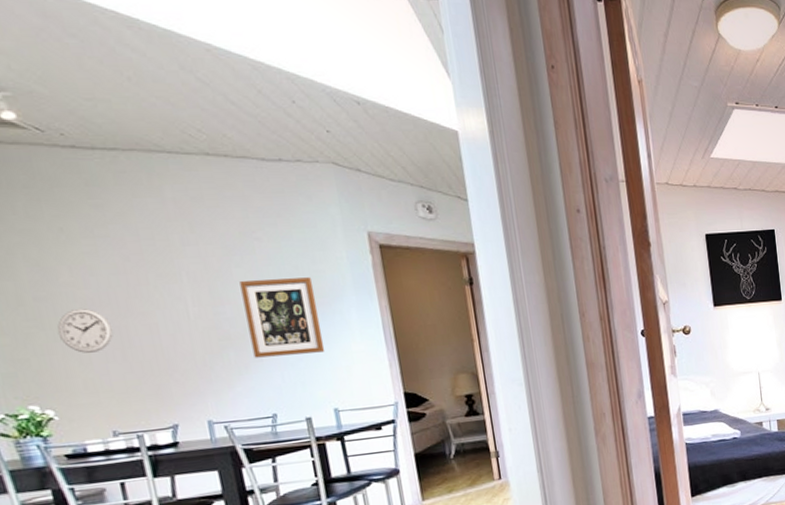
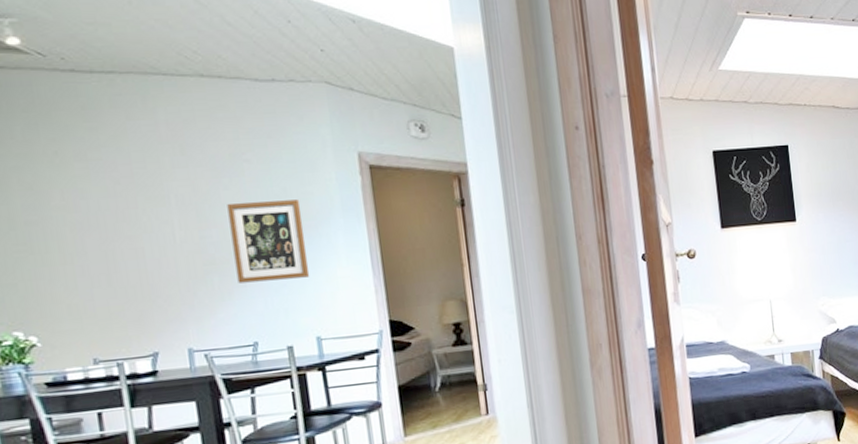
wall clock: present [57,308,114,353] -> none [45,232,101,278]

